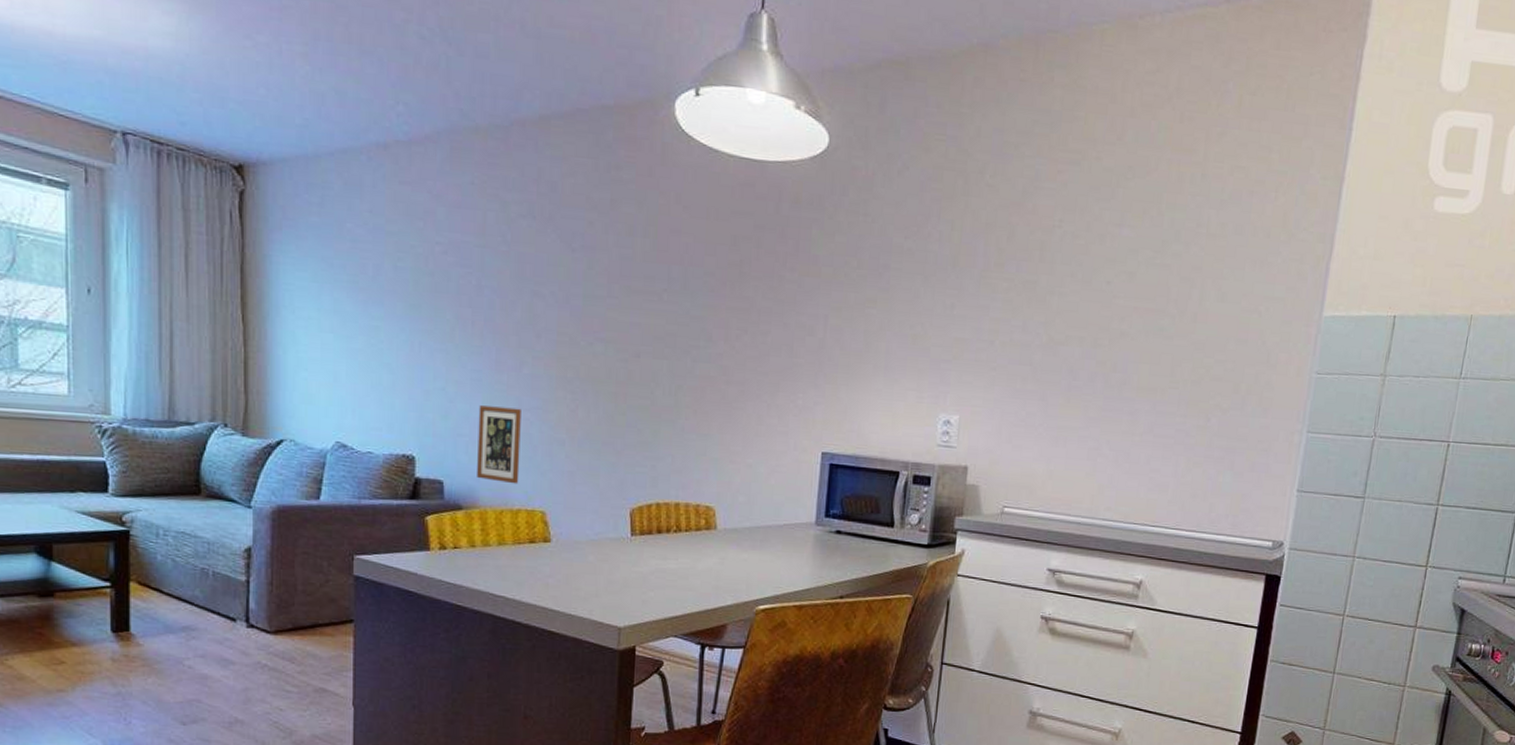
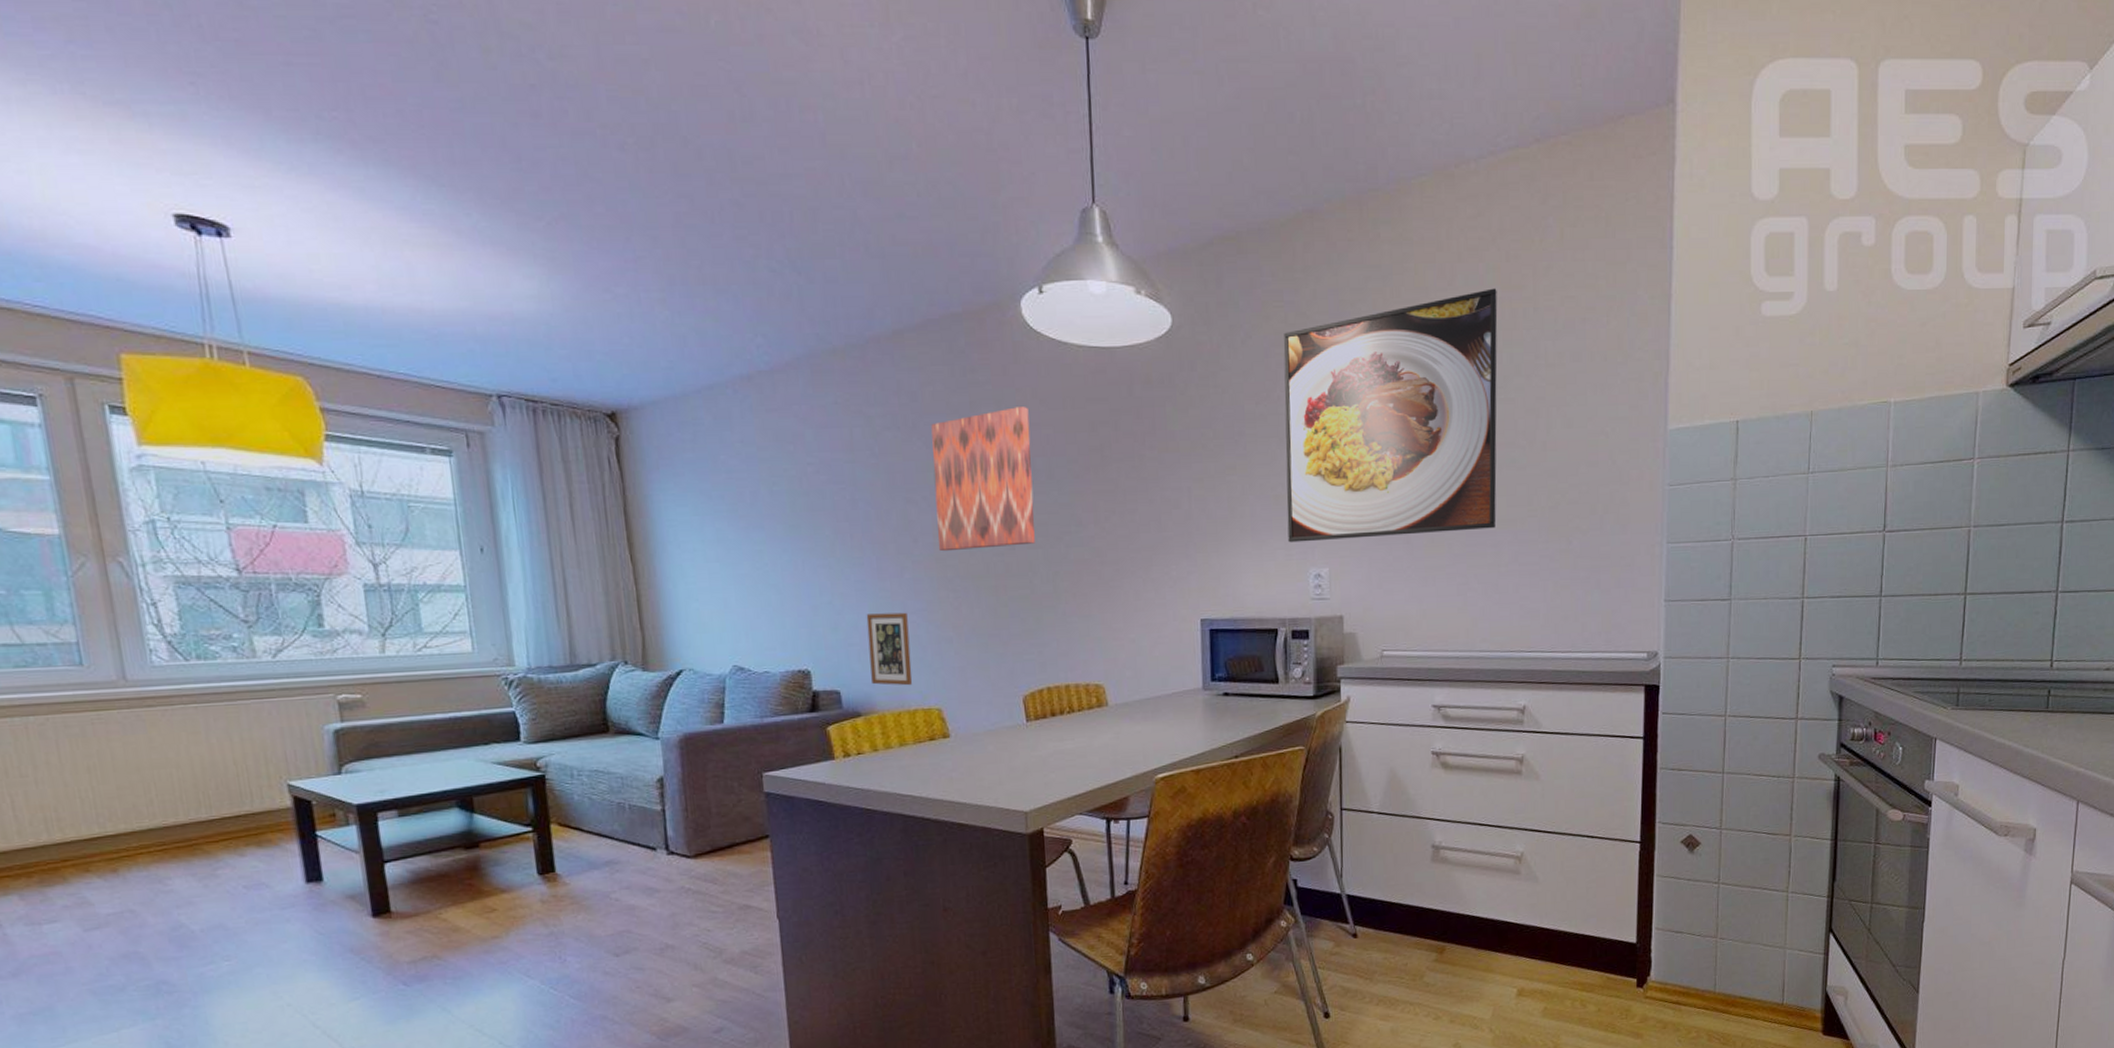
wall art: none [561,209,670,354] -> present [931,405,1035,552]
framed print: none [921,148,1167,396] -> present [1283,288,1498,543]

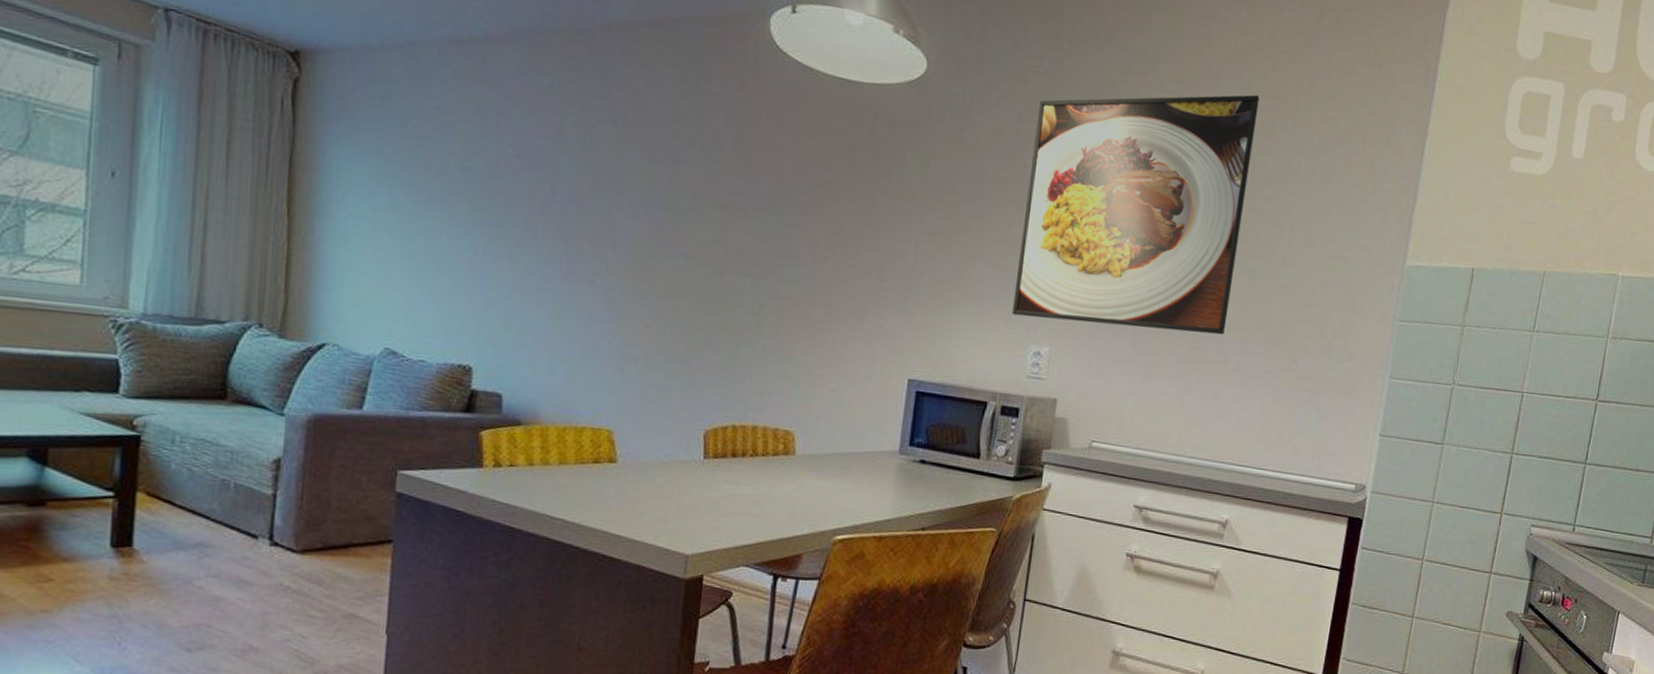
picture frame: present [866,612,913,686] -> none [540,316,592,401]
wall art: present [931,405,1035,552] -> none [638,124,761,271]

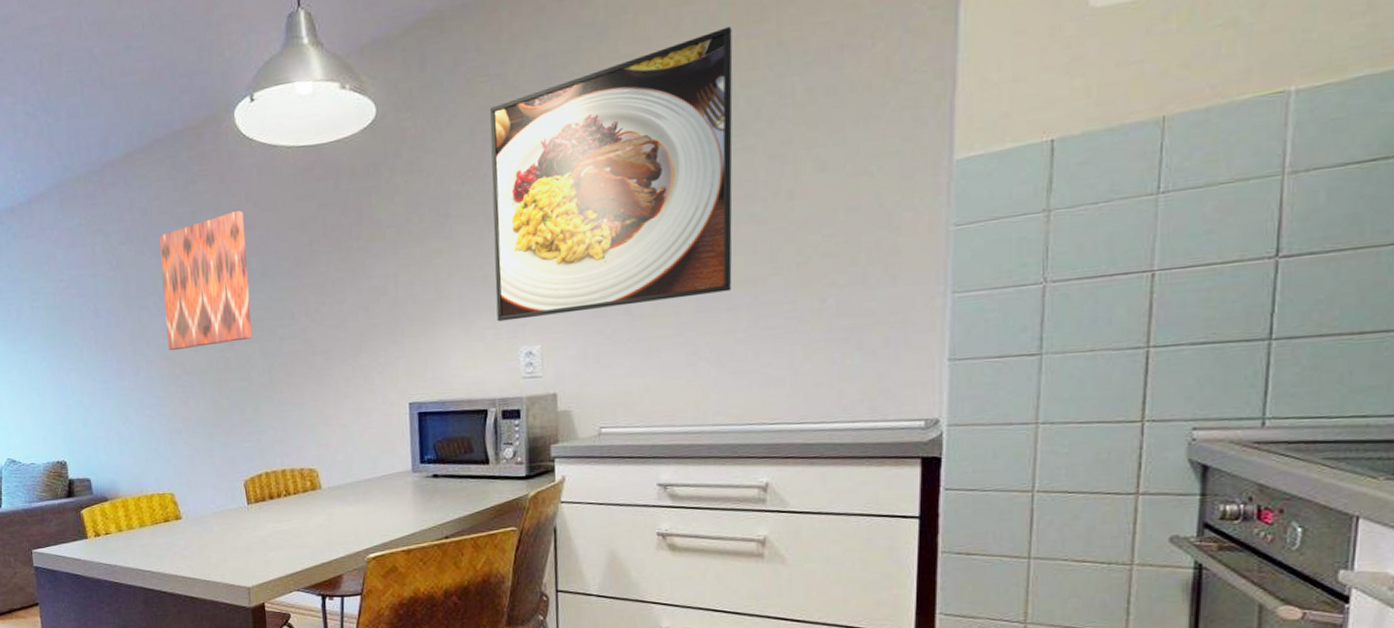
wall art: none [638,124,761,271] -> present [159,210,252,351]

